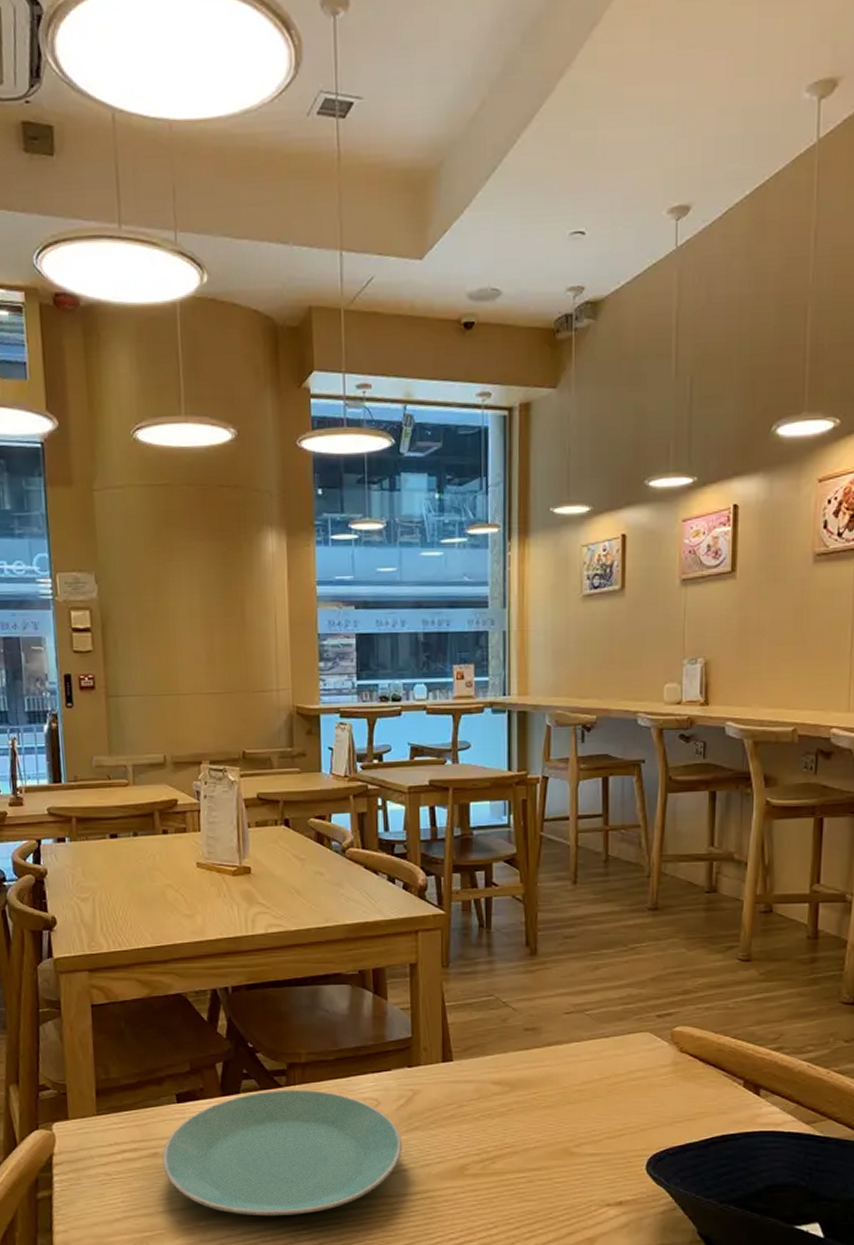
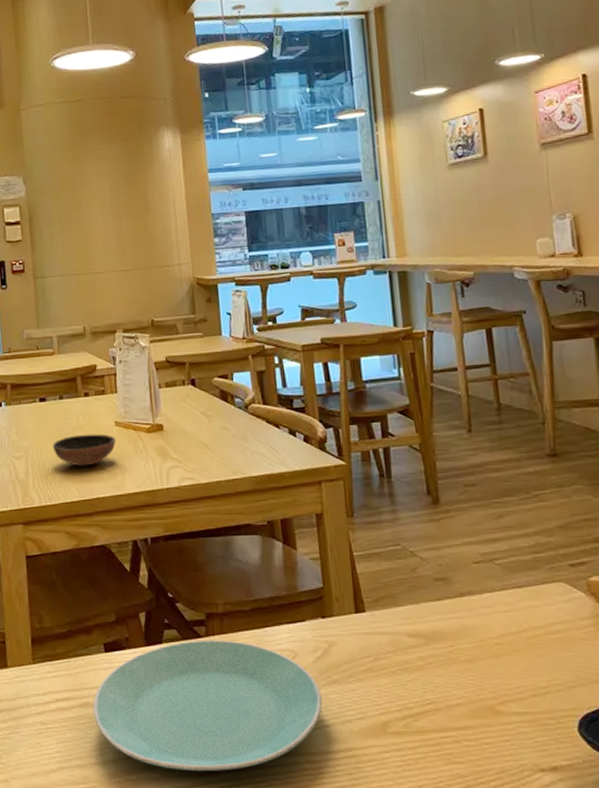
bowl: none [124,875,198,910] -> present [52,434,117,467]

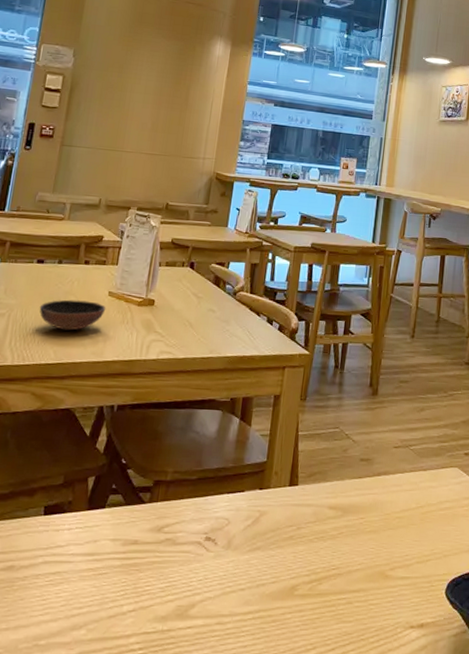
plate: present [93,640,322,772] -> none [15,506,244,635]

